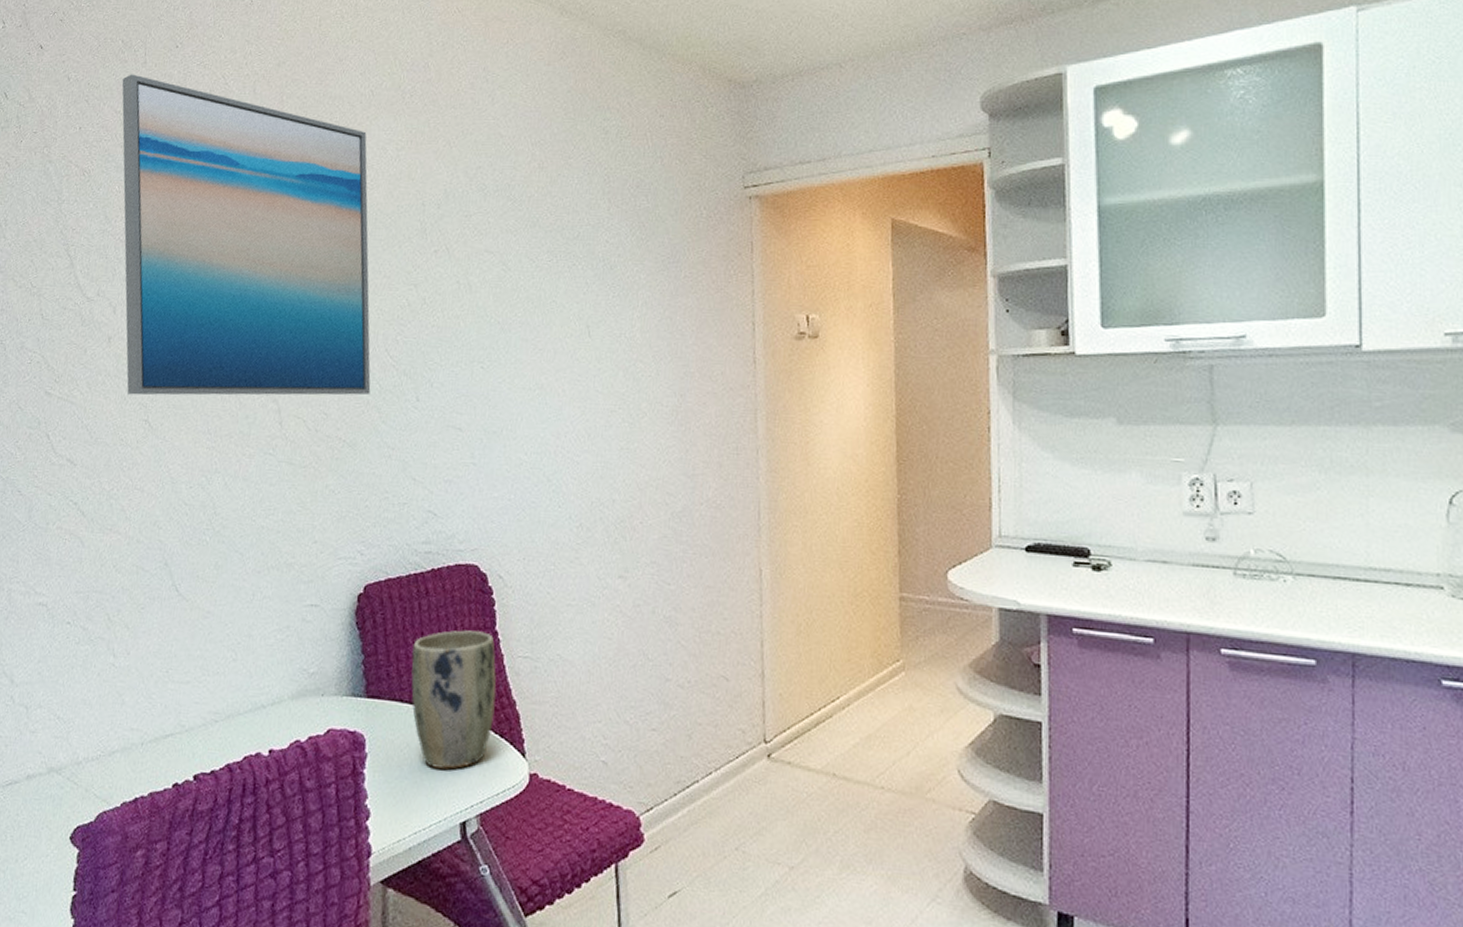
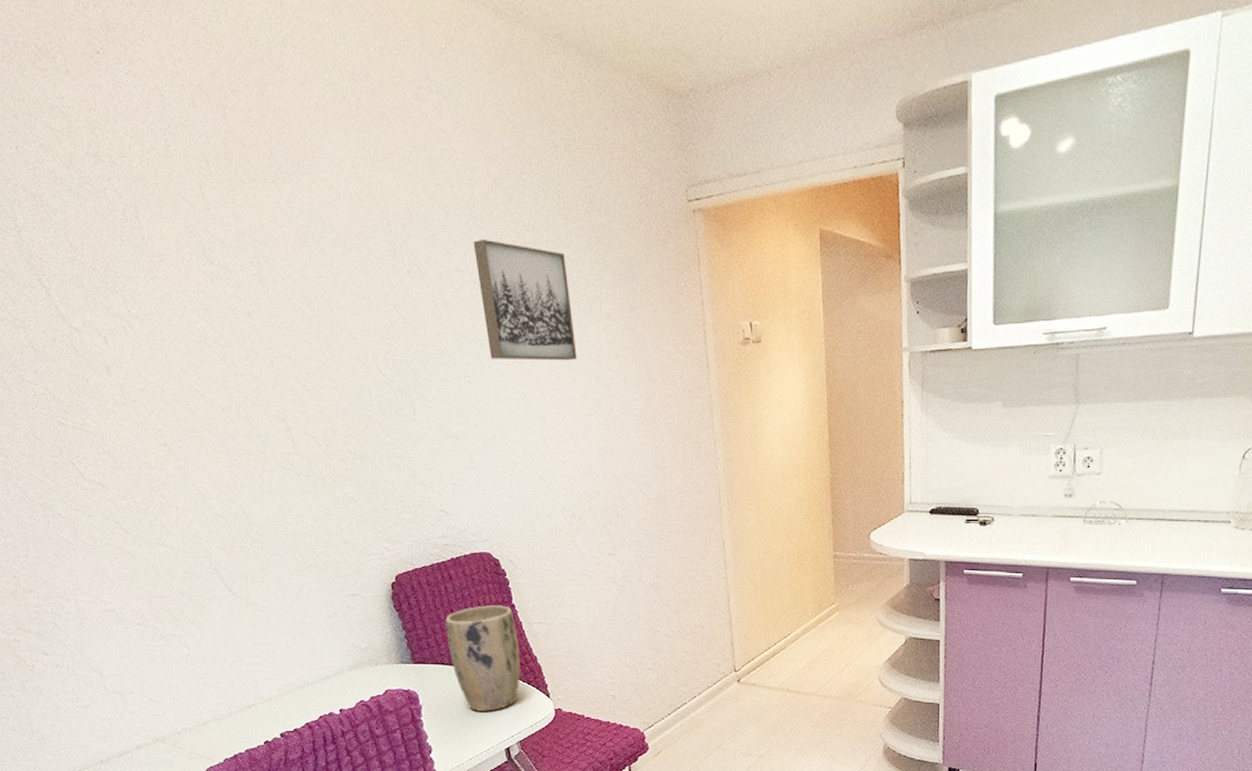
wall art: present [122,74,371,396] -> none [47,84,370,421]
wall art: none [507,220,606,350] -> present [473,238,577,361]

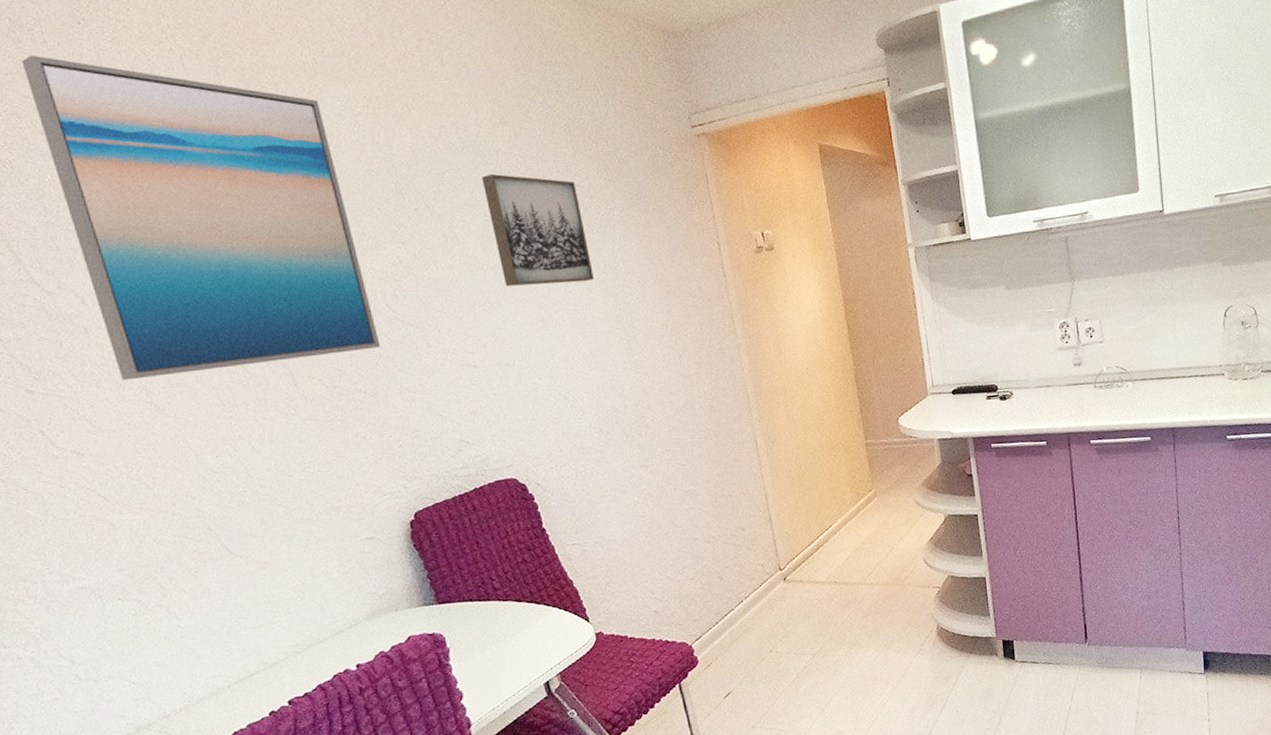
wall art: none [47,84,370,421] -> present [21,55,381,381]
plant pot: present [445,605,521,713] -> none [471,531,556,647]

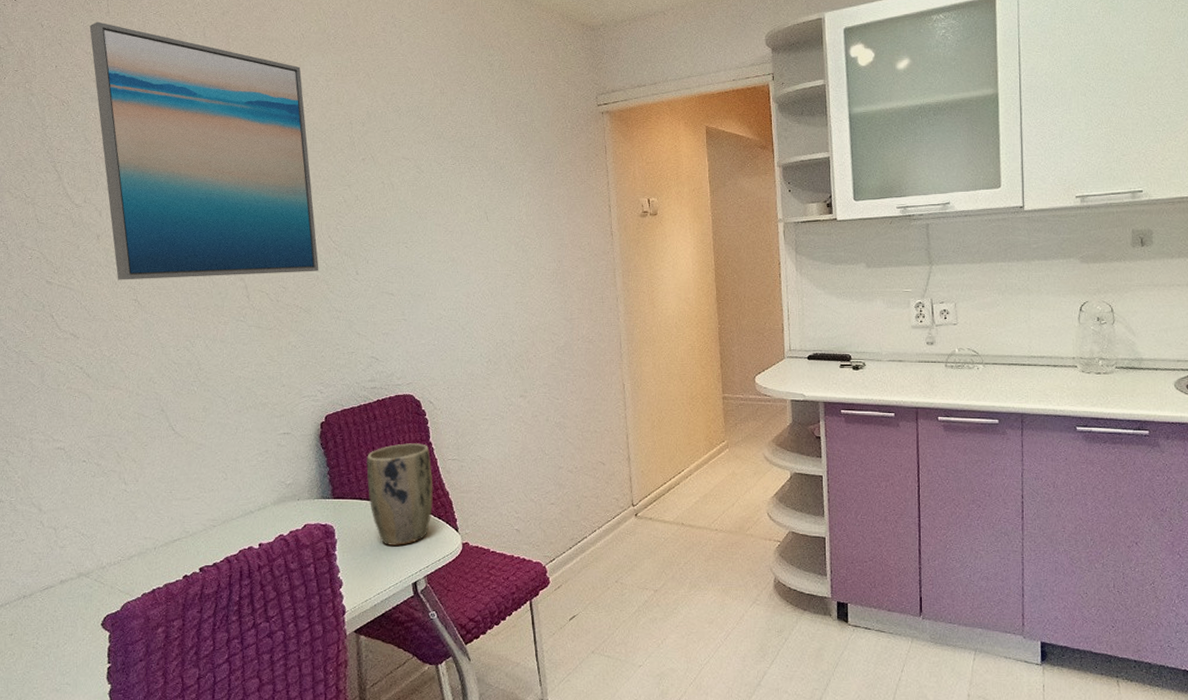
plant pot: none [471,531,556,647] -> present [366,443,433,547]
wall art: present [481,173,594,287] -> none [419,134,500,230]

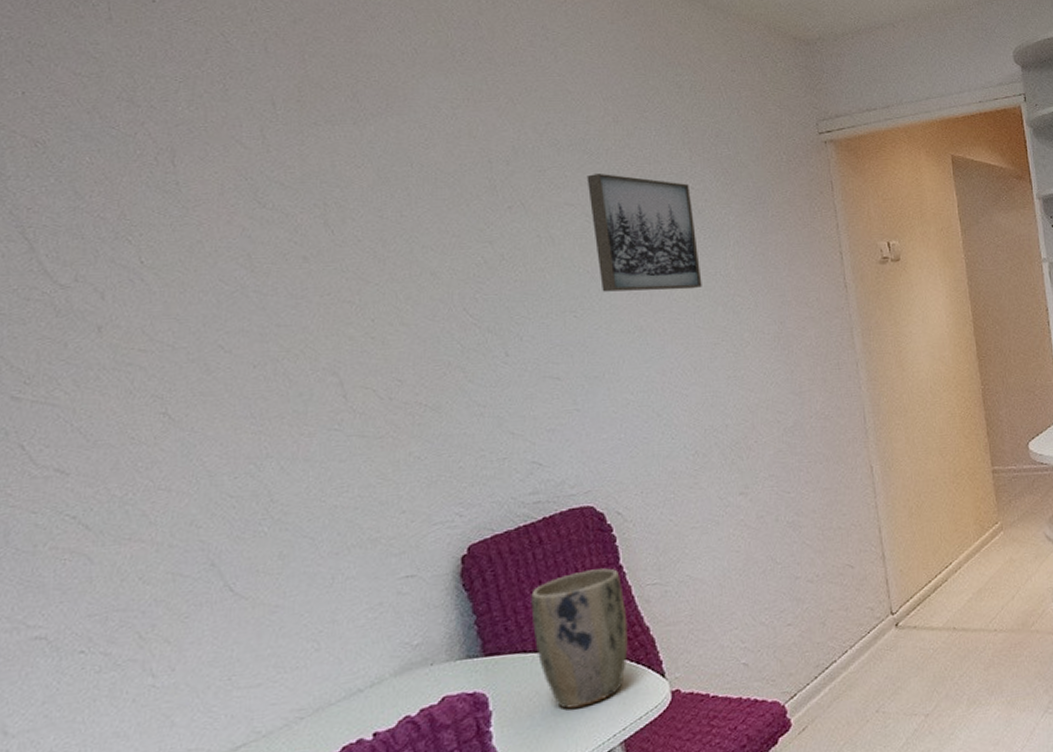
wall art: present [89,21,319,280] -> none [79,31,451,388]
wall art: none [419,134,500,230] -> present [587,173,702,292]

